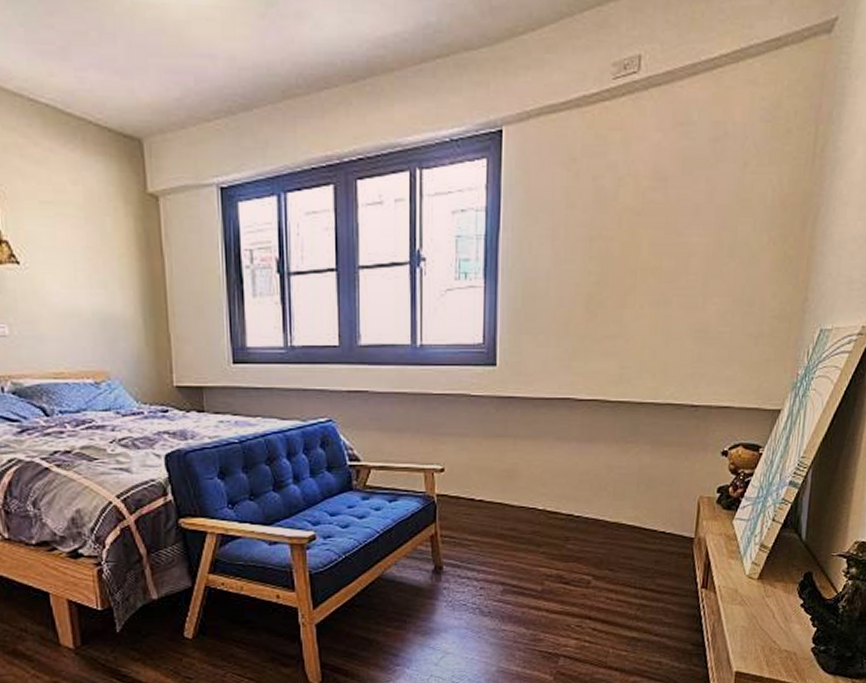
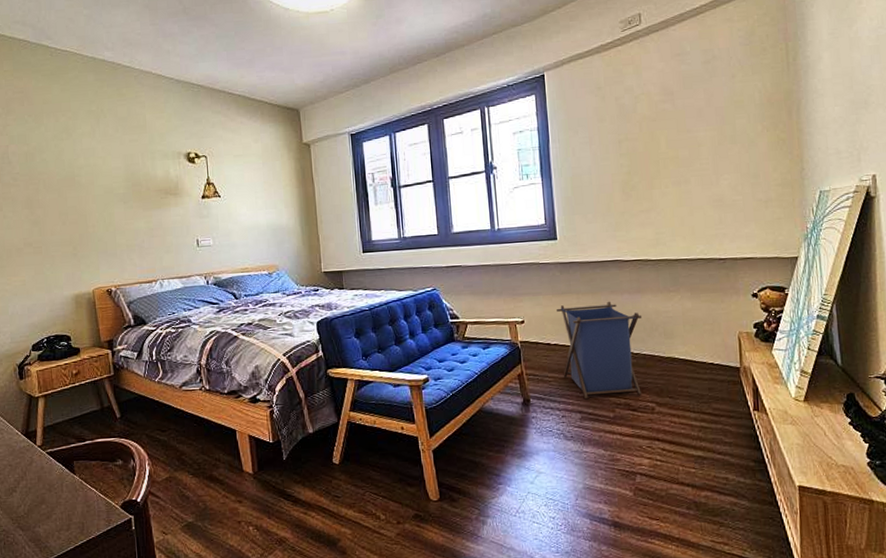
laundry basket: none [486,449,589,569] -> present [557,301,641,400]

